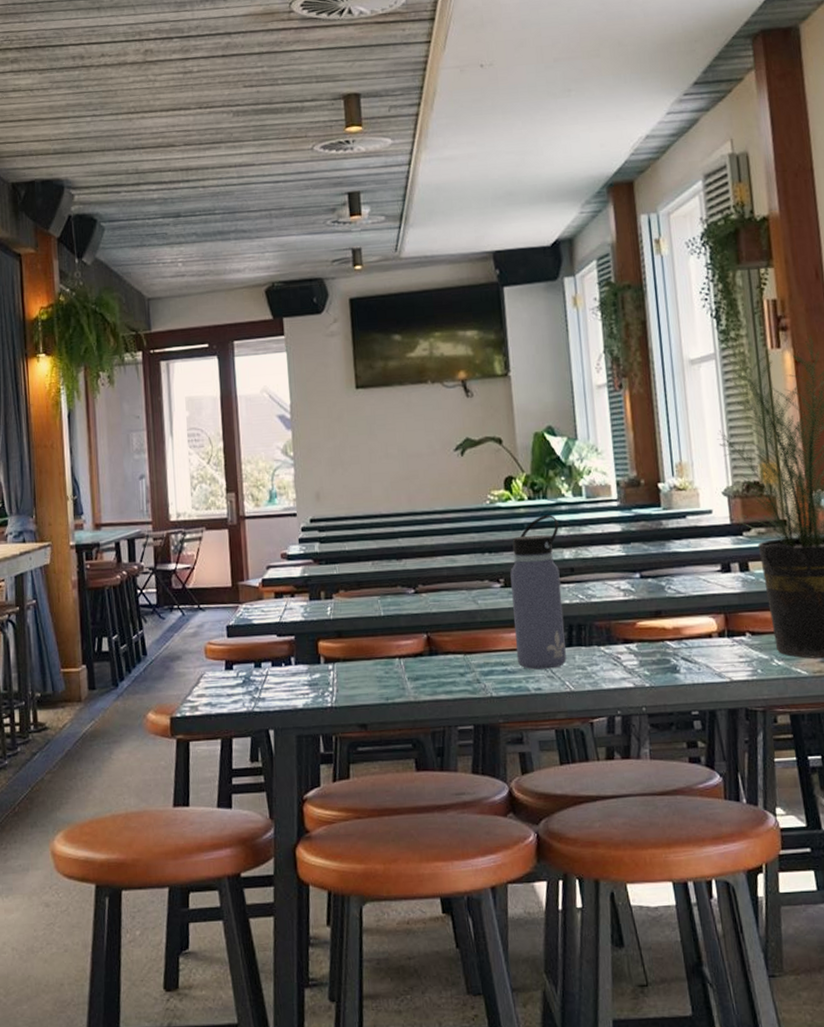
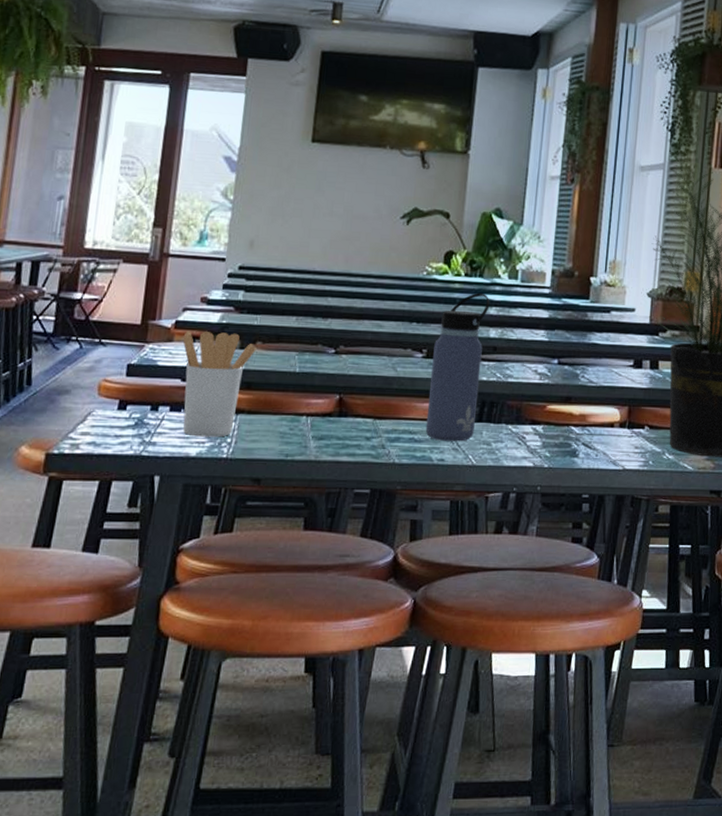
utensil holder: none [271,584,340,689] -> present [183,331,257,437]

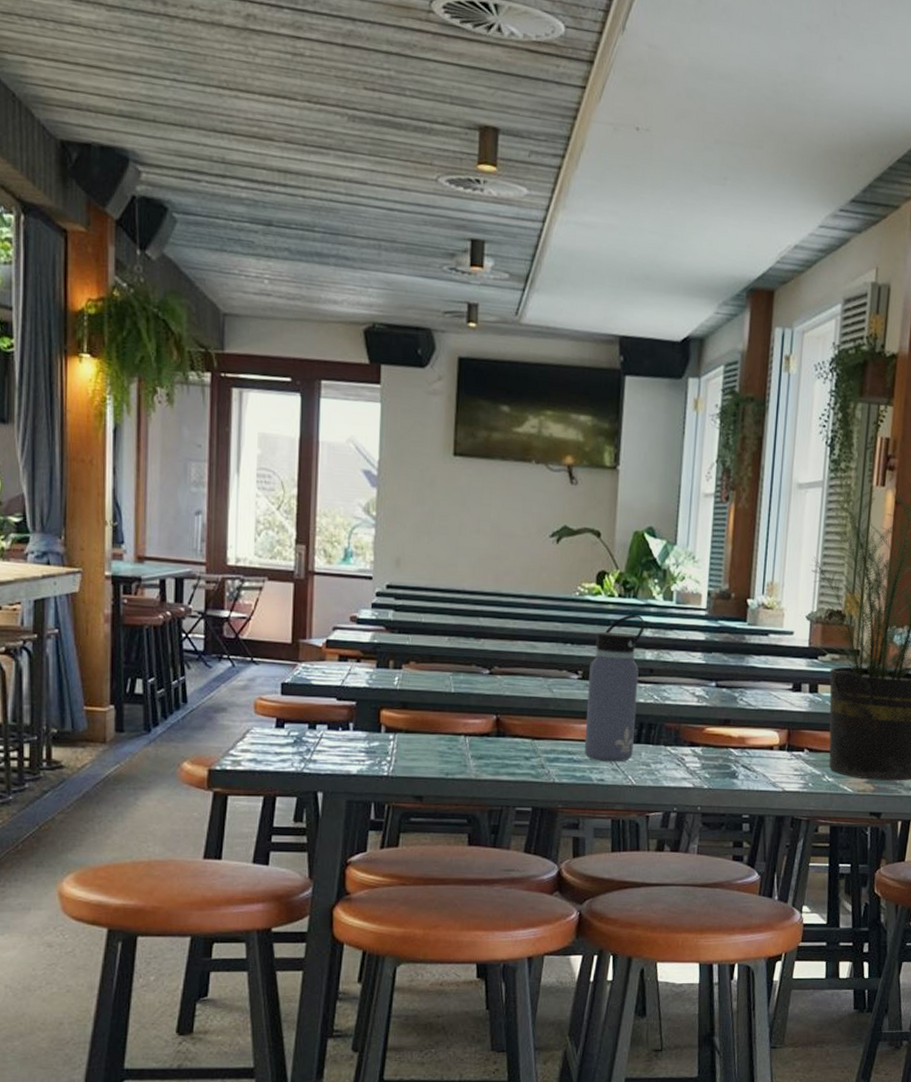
utensil holder: present [183,331,257,437] -> none [335,650,410,756]

